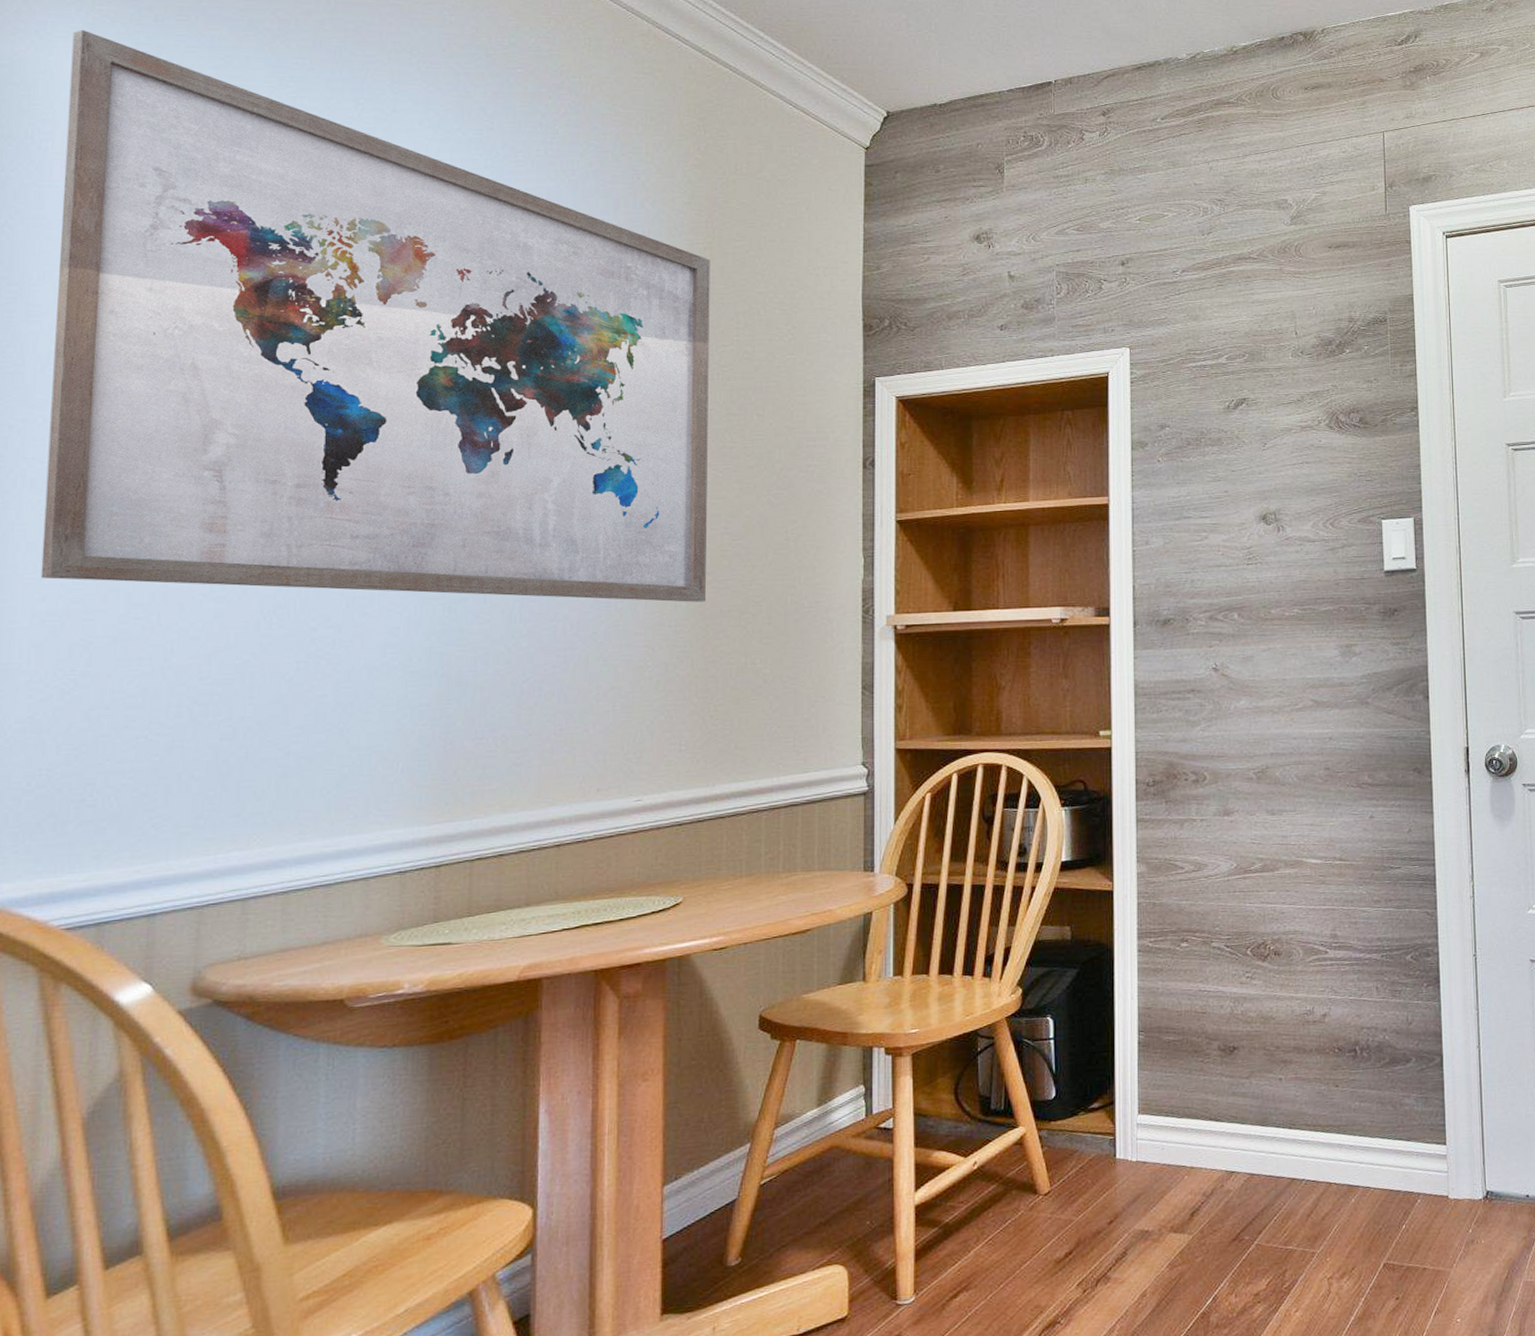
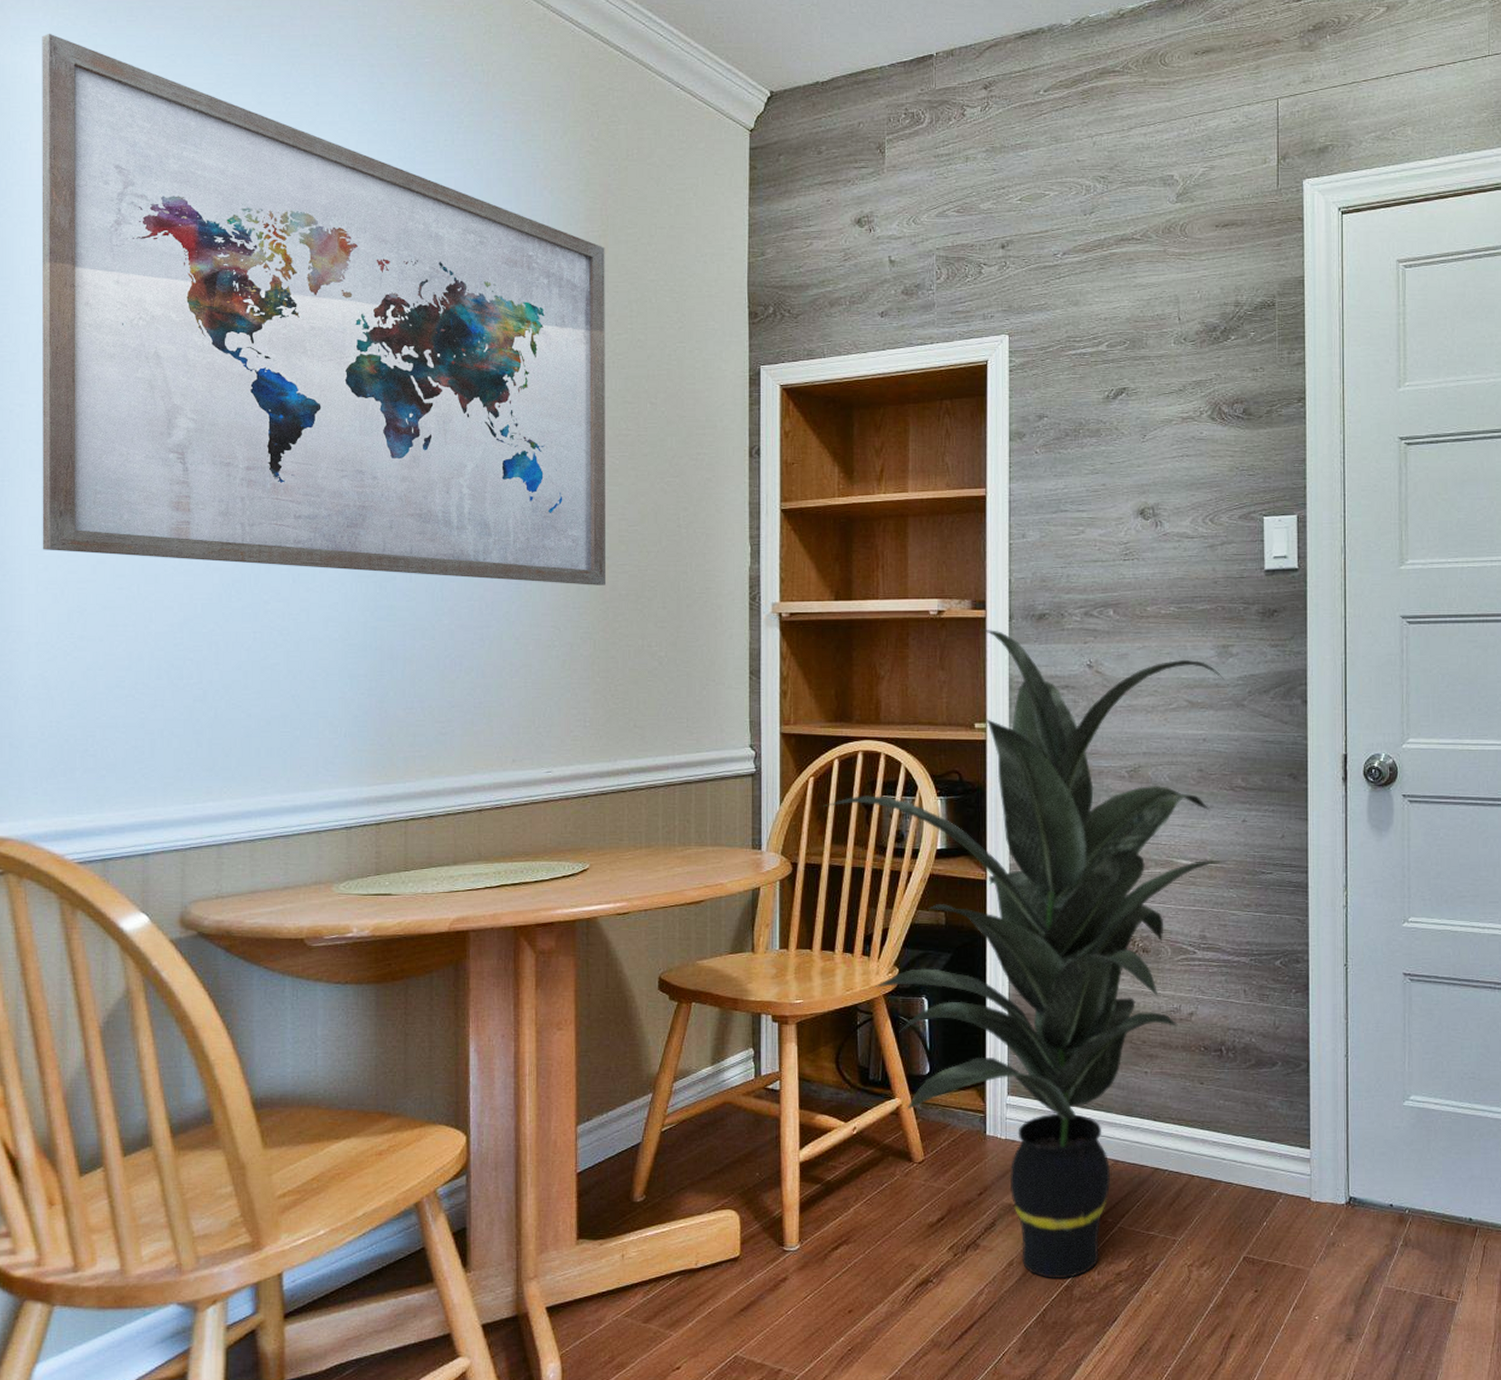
indoor plant: none [941,635,1358,1307] -> present [823,629,1229,1279]

